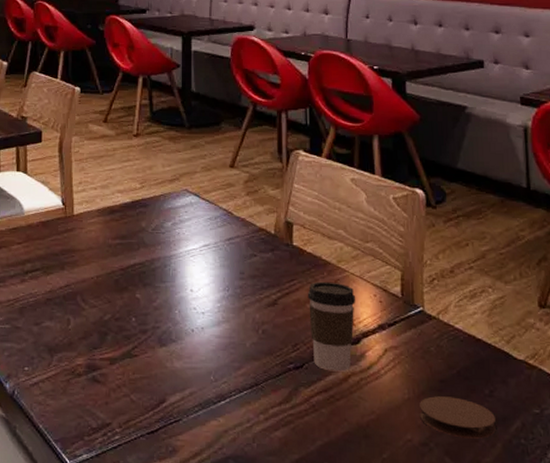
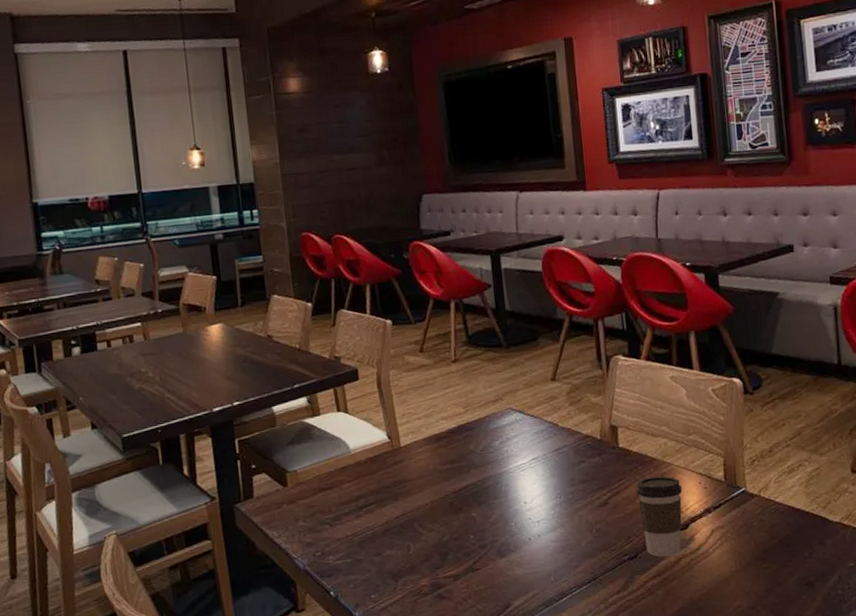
coaster: present [420,396,497,439] -> none [746,563,816,597]

